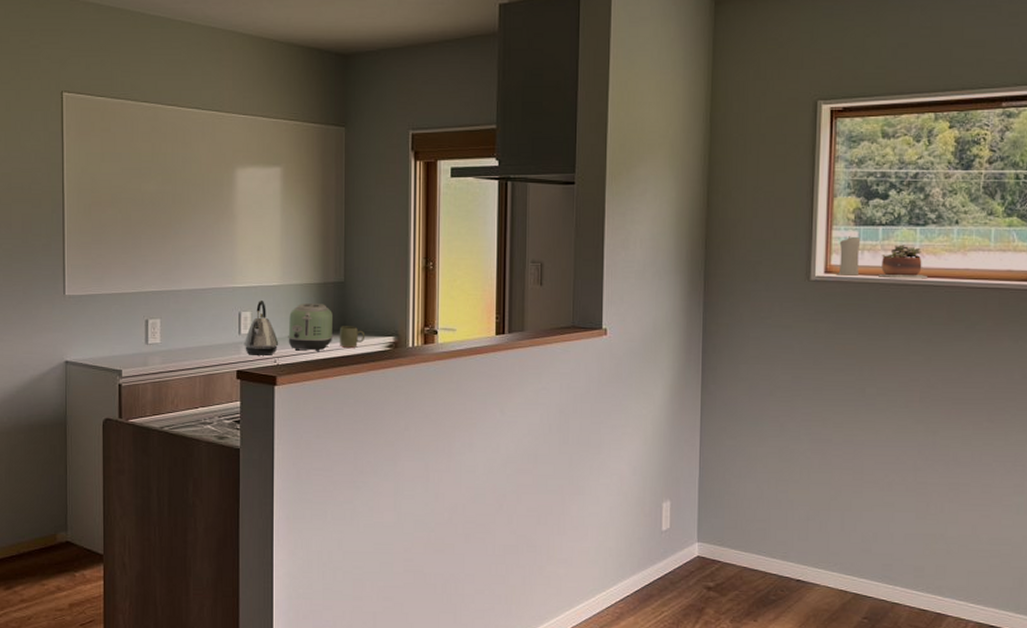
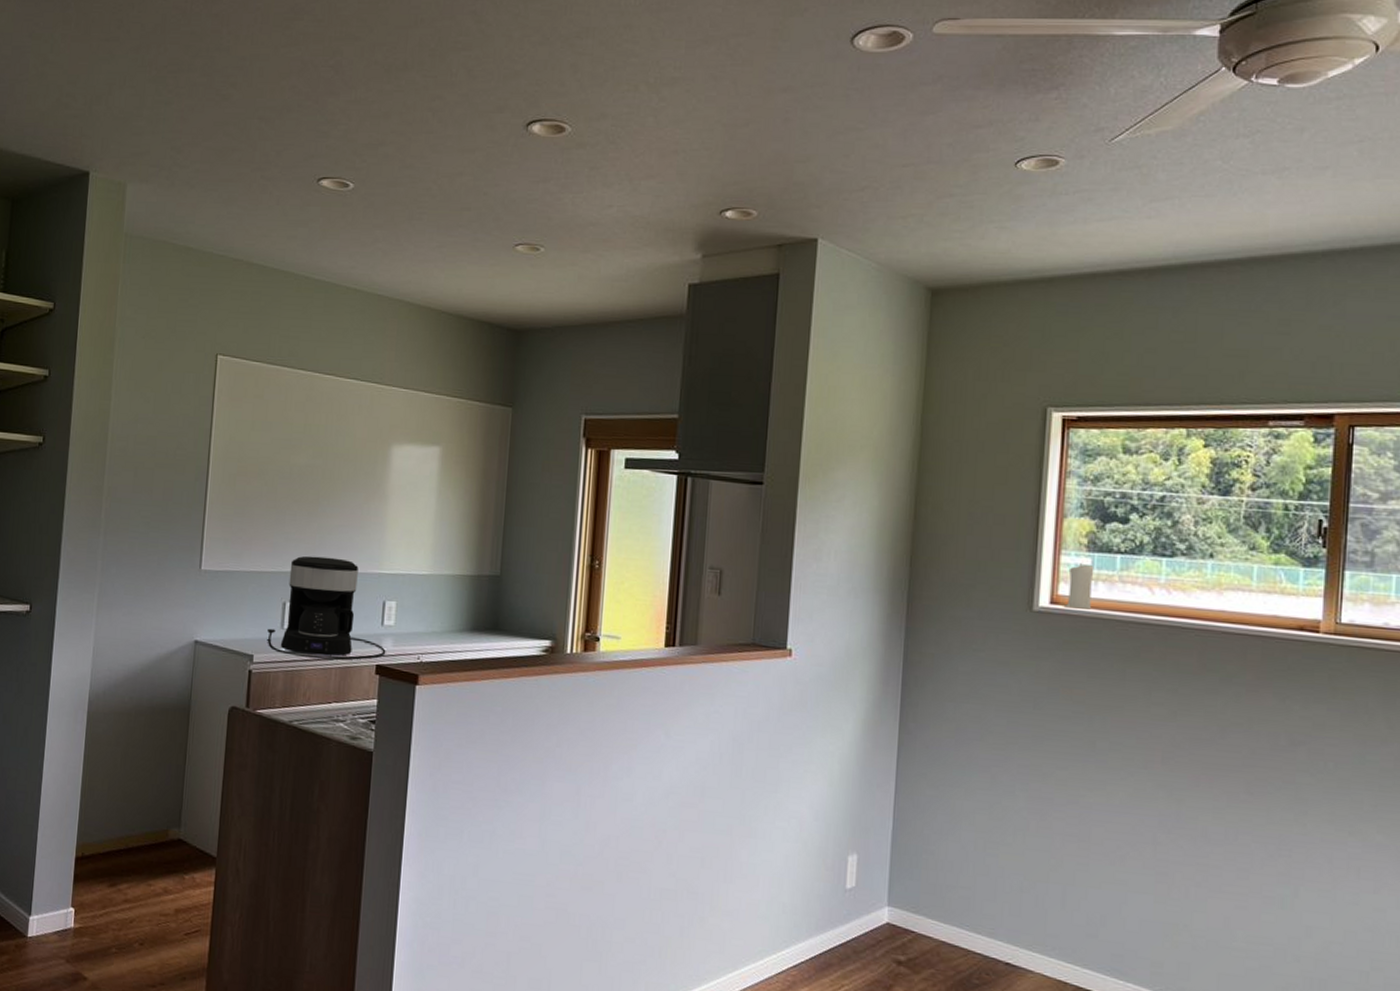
coffee maker: none [133,275,245,368] -> present [268,555,386,660]
kettle: present [244,301,279,355] -> none [386,590,424,651]
toaster: present [288,302,334,352] -> none [434,595,485,652]
mug: present [339,326,366,348] -> none [489,624,520,650]
succulent plant: present [877,244,928,279] -> none [1113,577,1175,619]

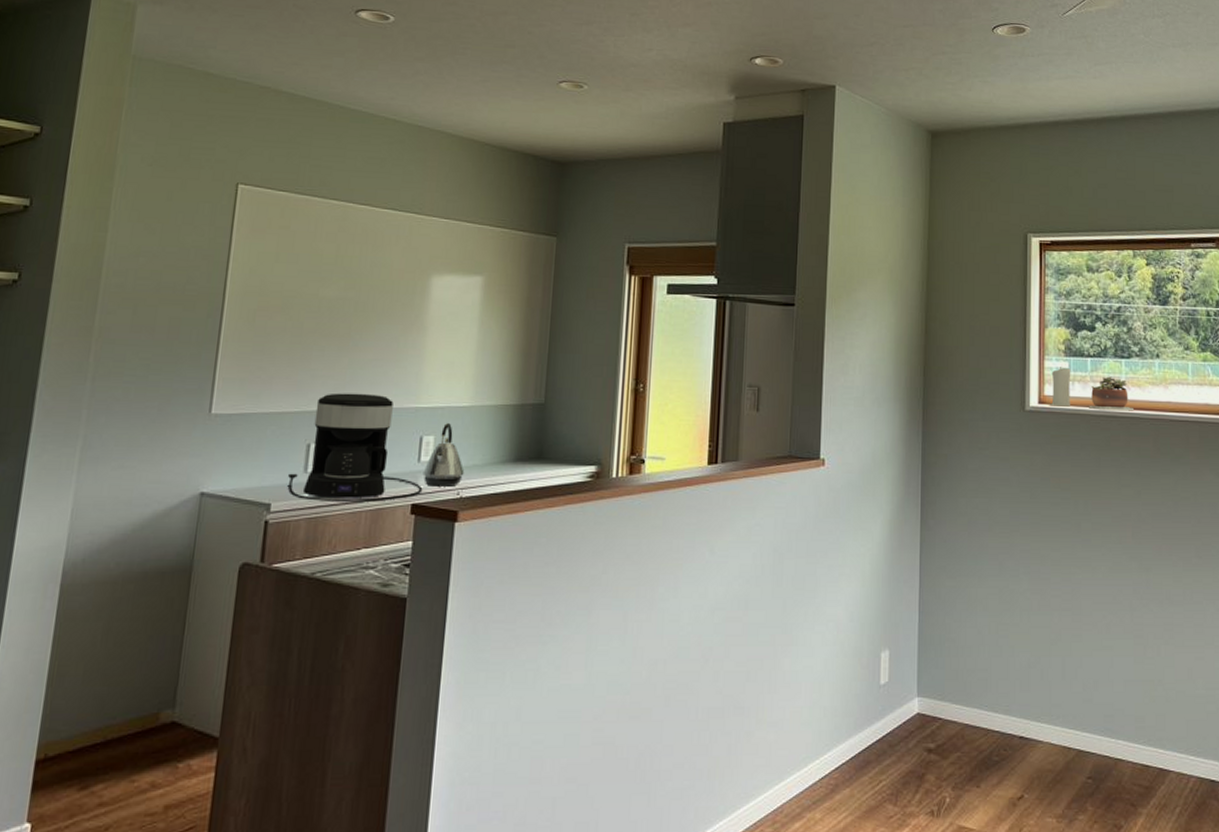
kettle: none [386,590,424,651] -> present [422,423,465,487]
succulent plant: none [1113,577,1175,619] -> present [1088,376,1135,411]

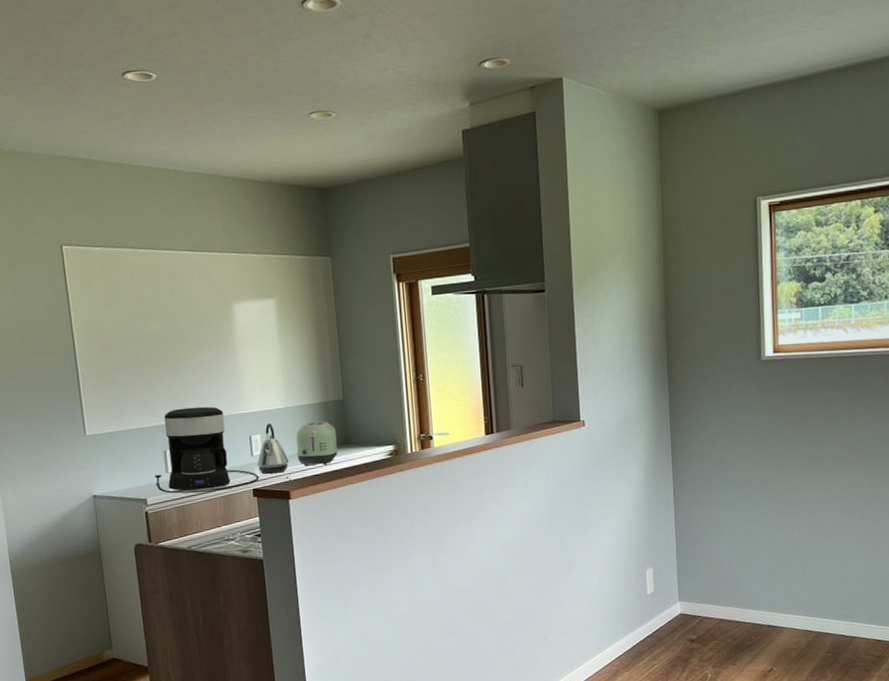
toaster: none [475,426,529,483] -> present [296,421,339,466]
candle: present [1049,367,1071,407] -> none [783,318,803,354]
succulent plant: present [1088,376,1135,411] -> none [820,321,864,353]

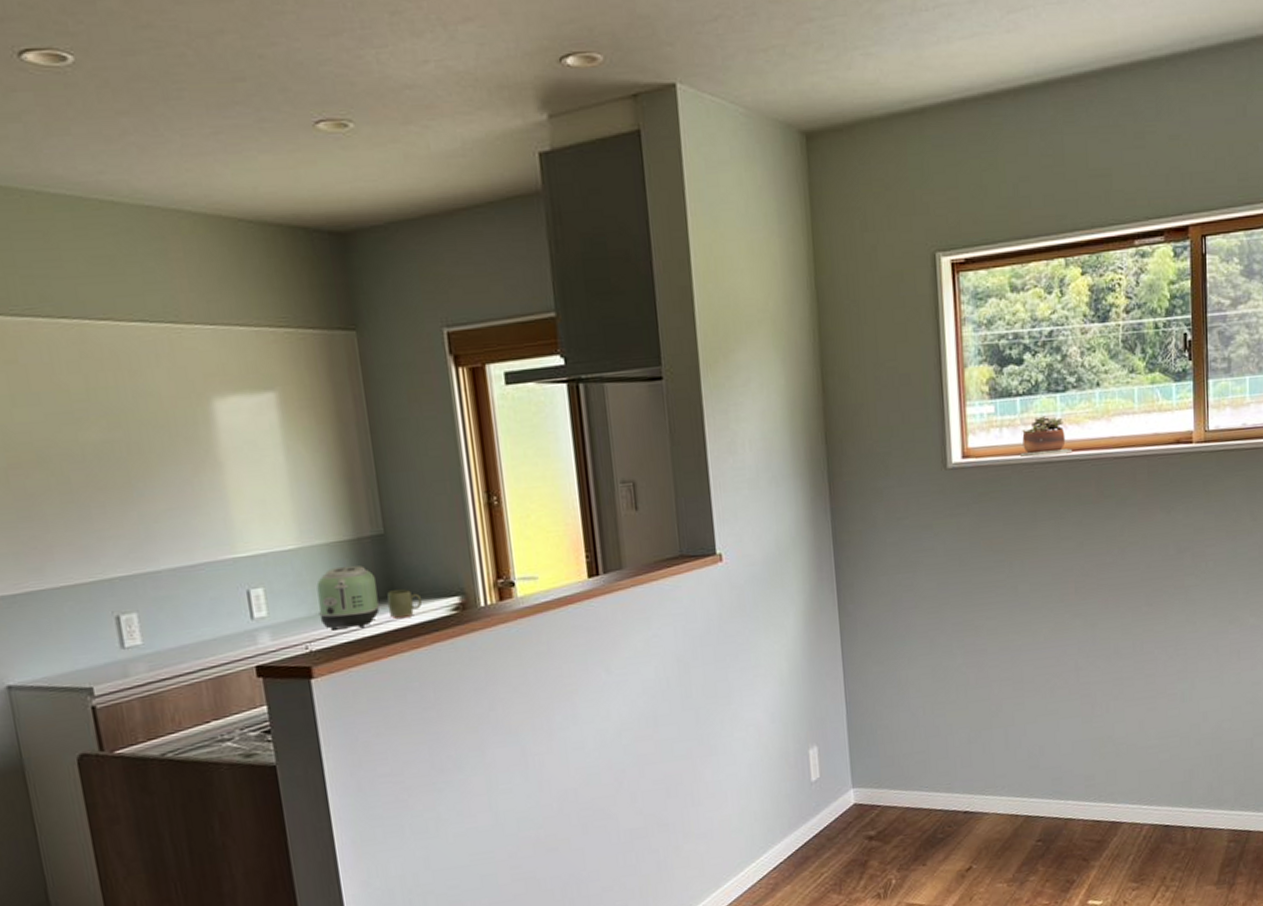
coffee maker: present [155,406,259,494] -> none [104,549,265,678]
kettle: present [257,423,289,474] -> none [260,571,309,644]
mug: none [343,439,368,459] -> present [386,589,423,619]
succulent plant: none [820,321,864,353] -> present [1019,416,1073,458]

